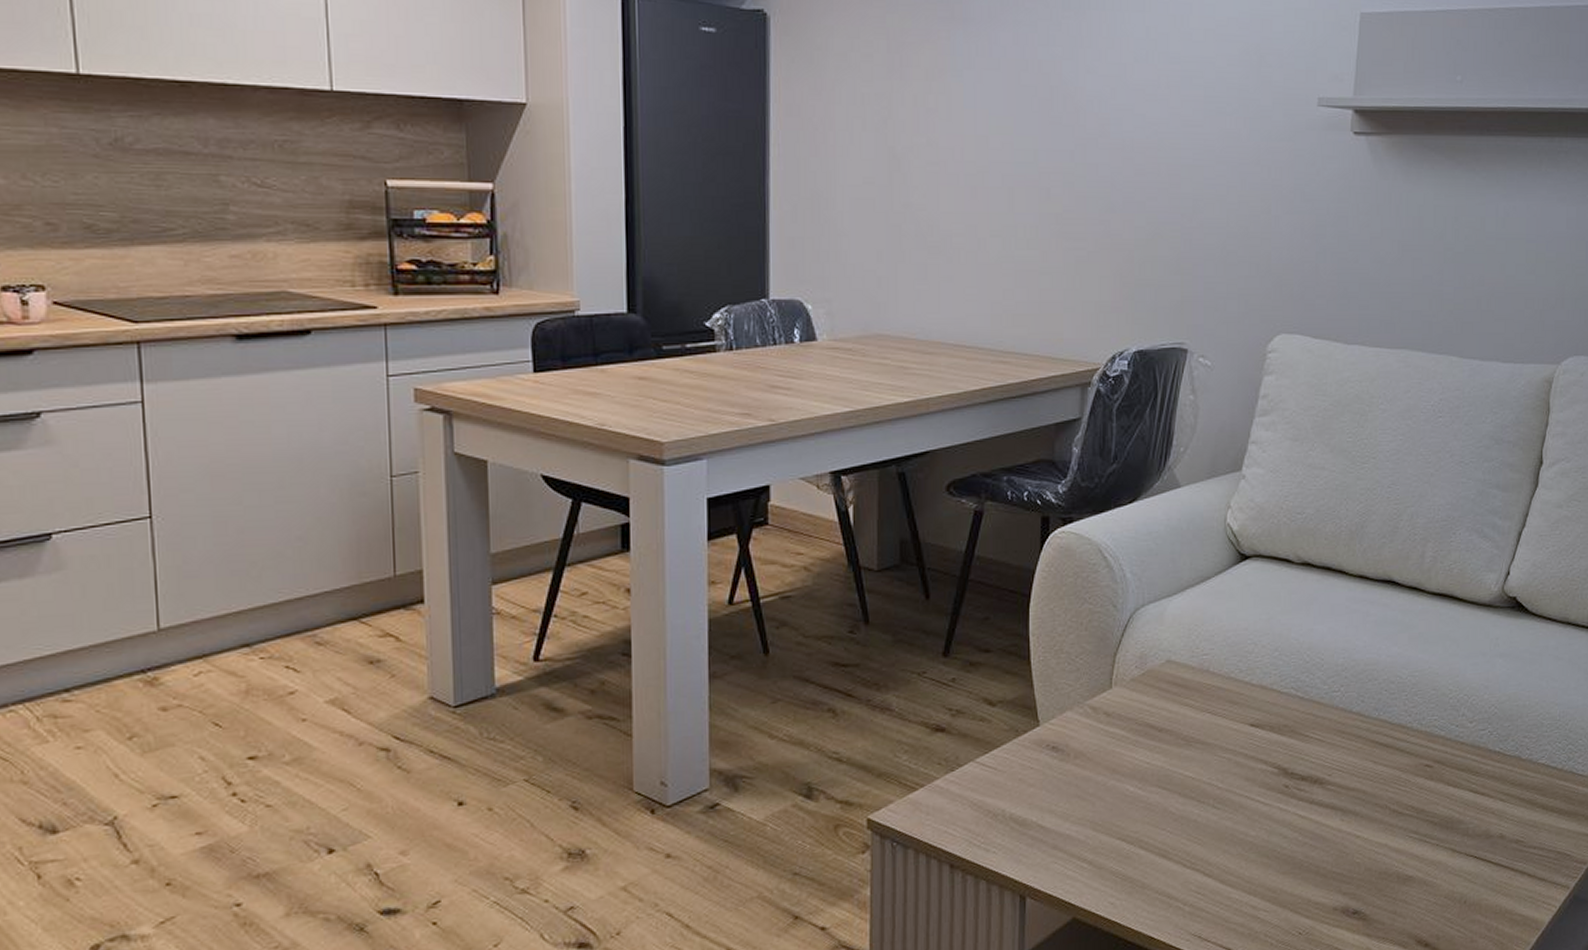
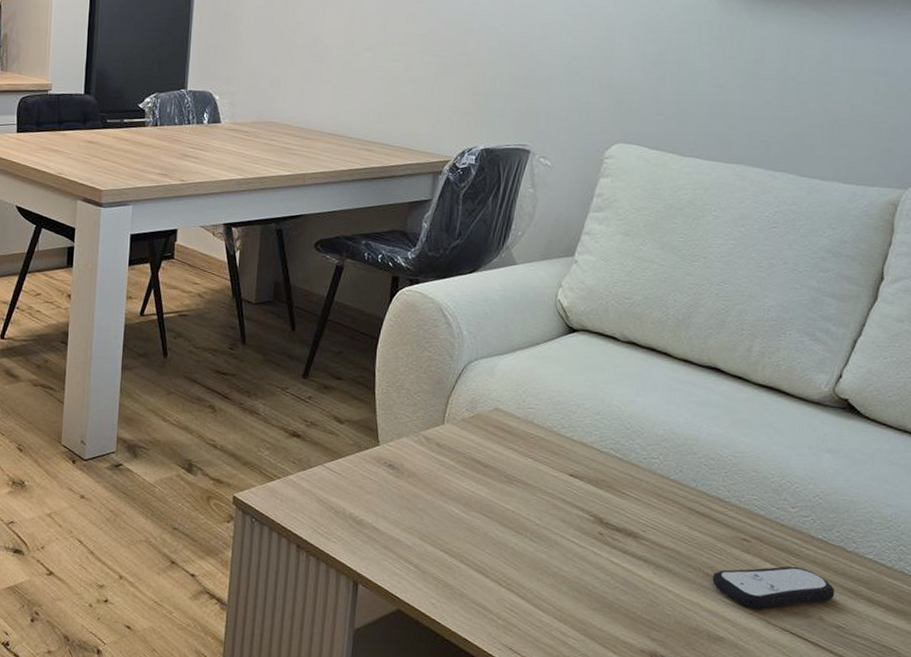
remote control: none [1398,785,1513,840] -> present [712,566,835,610]

